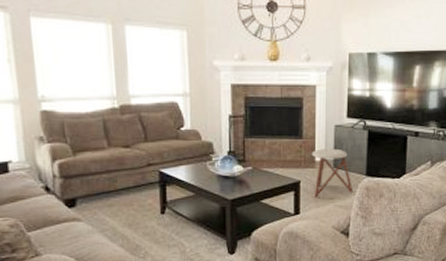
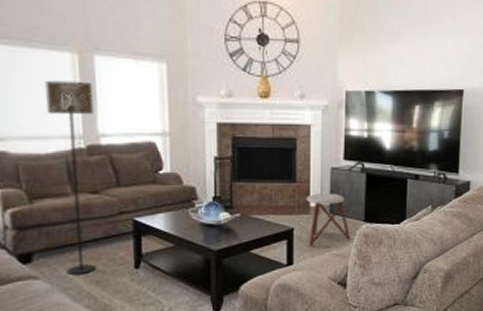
floor lamp: none [85,48,129,219] -> present [45,80,96,276]

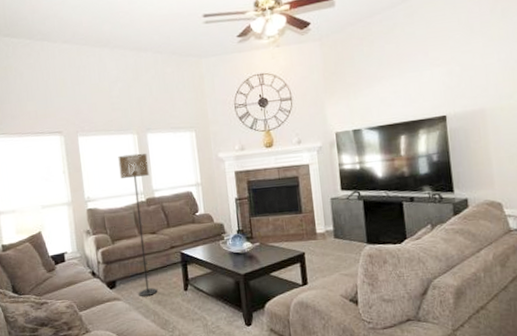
stool: present [306,193,351,246] -> none [312,220,357,268]

